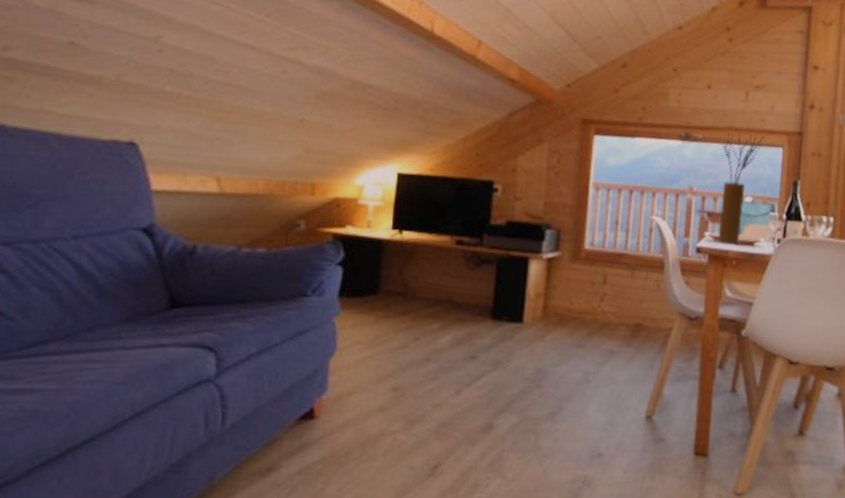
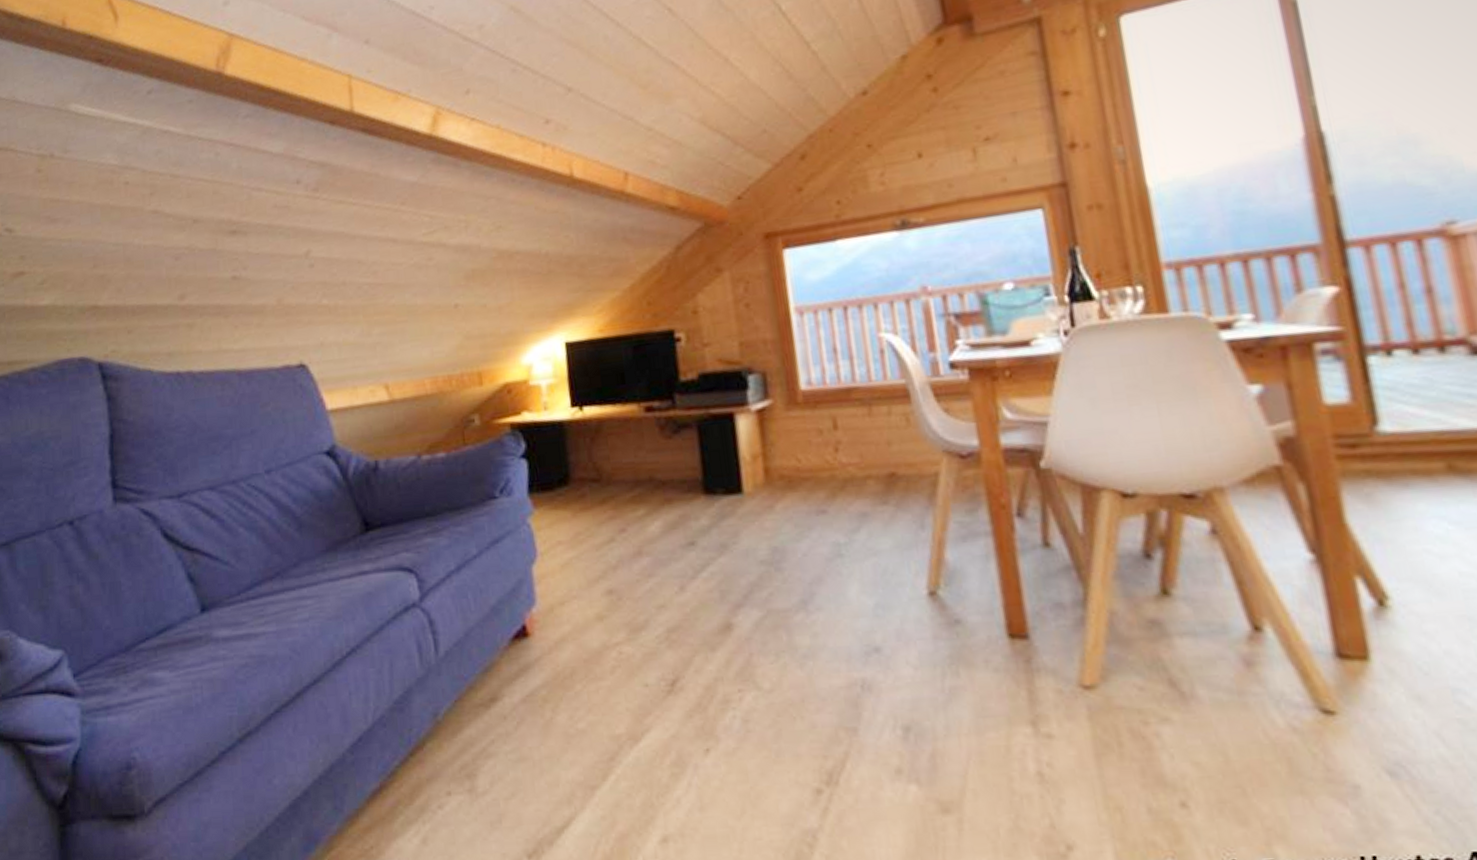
vase: present [718,132,764,244] -> none [956,200,1012,350]

